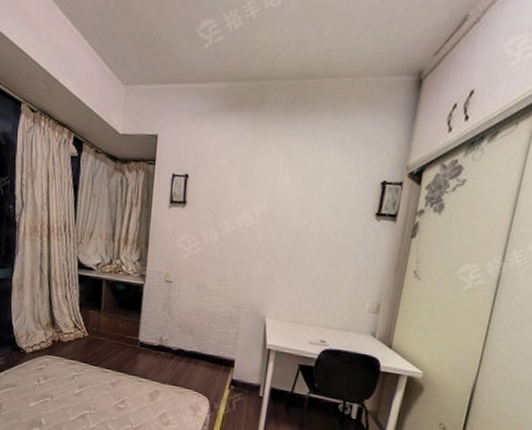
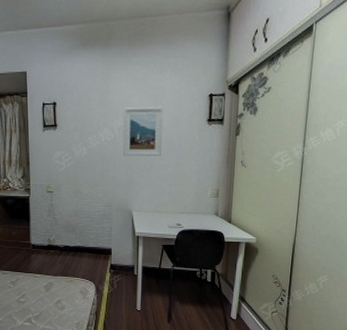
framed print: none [263,188,321,254] -> present [123,106,164,157]

